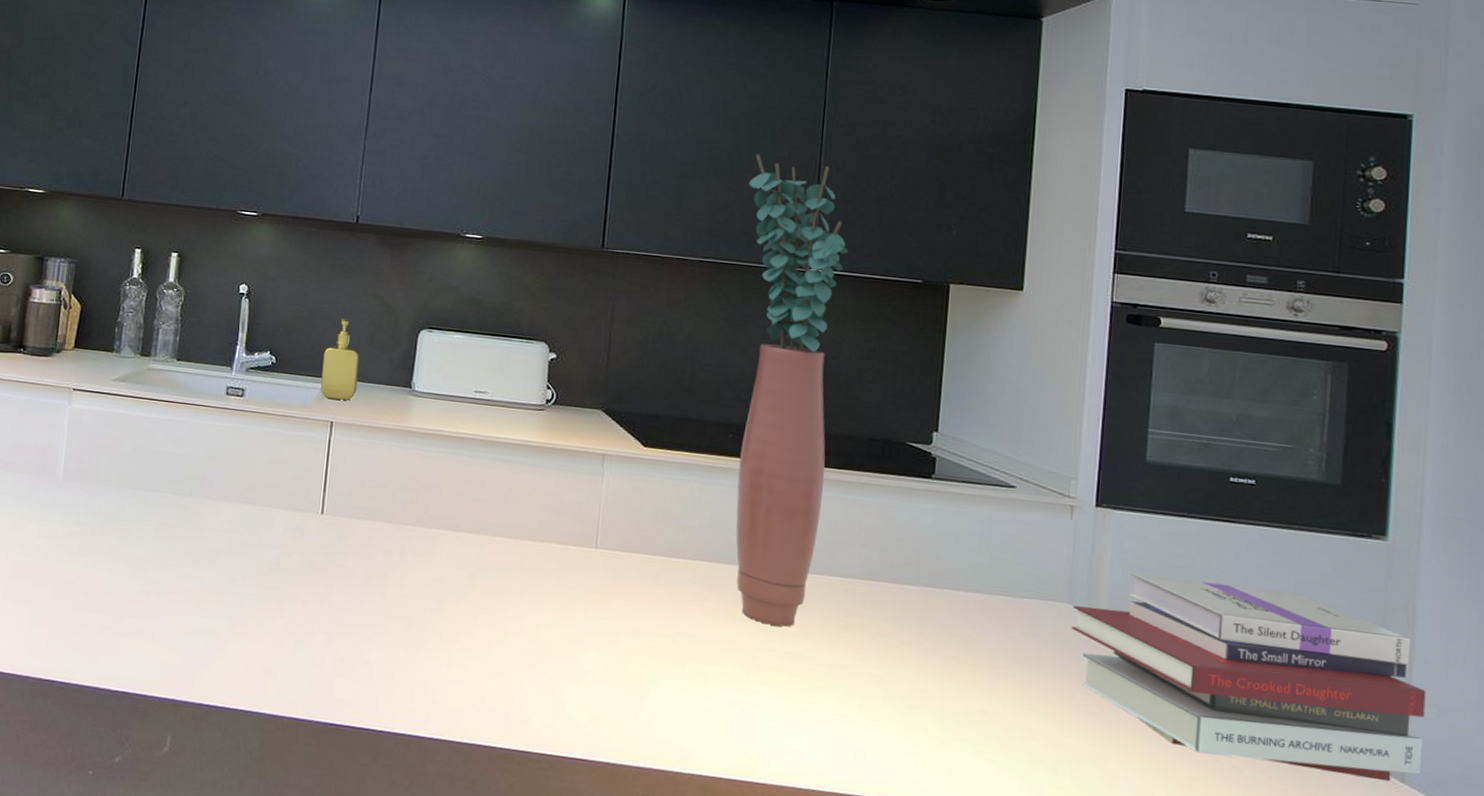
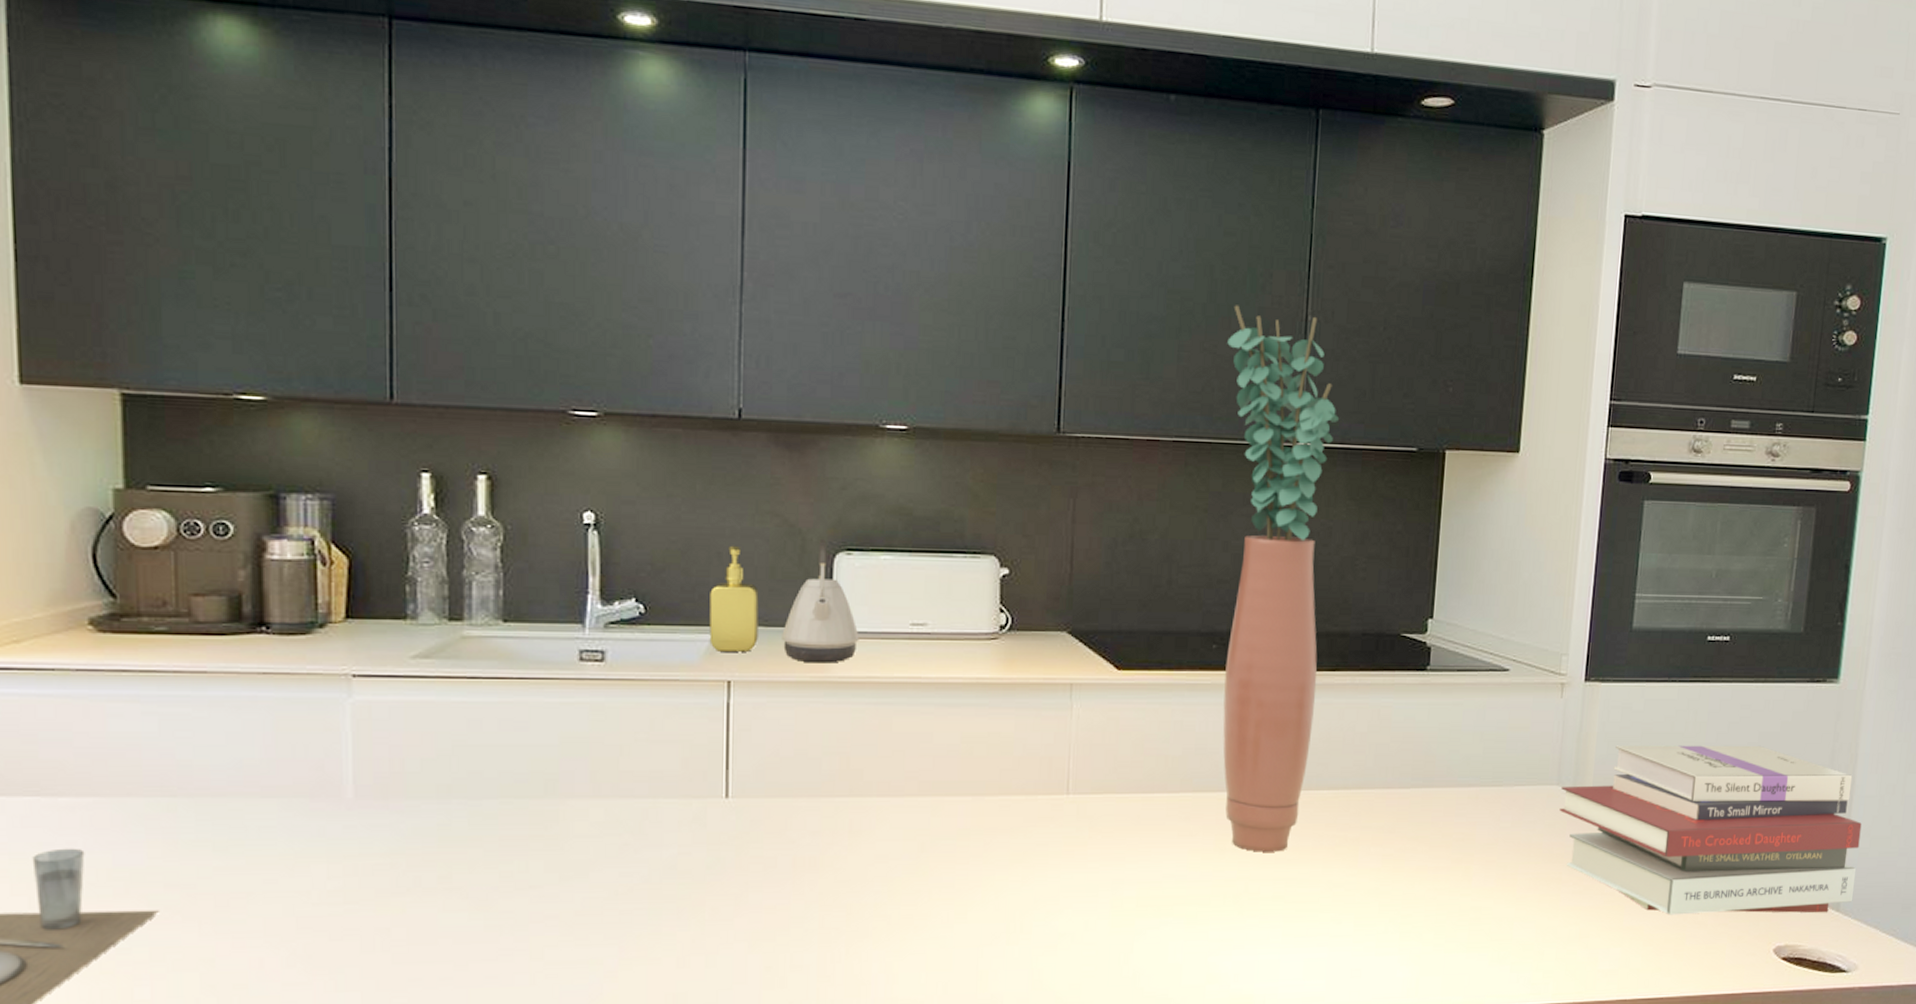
kettle: none [374,317,434,416] -> present [782,538,859,663]

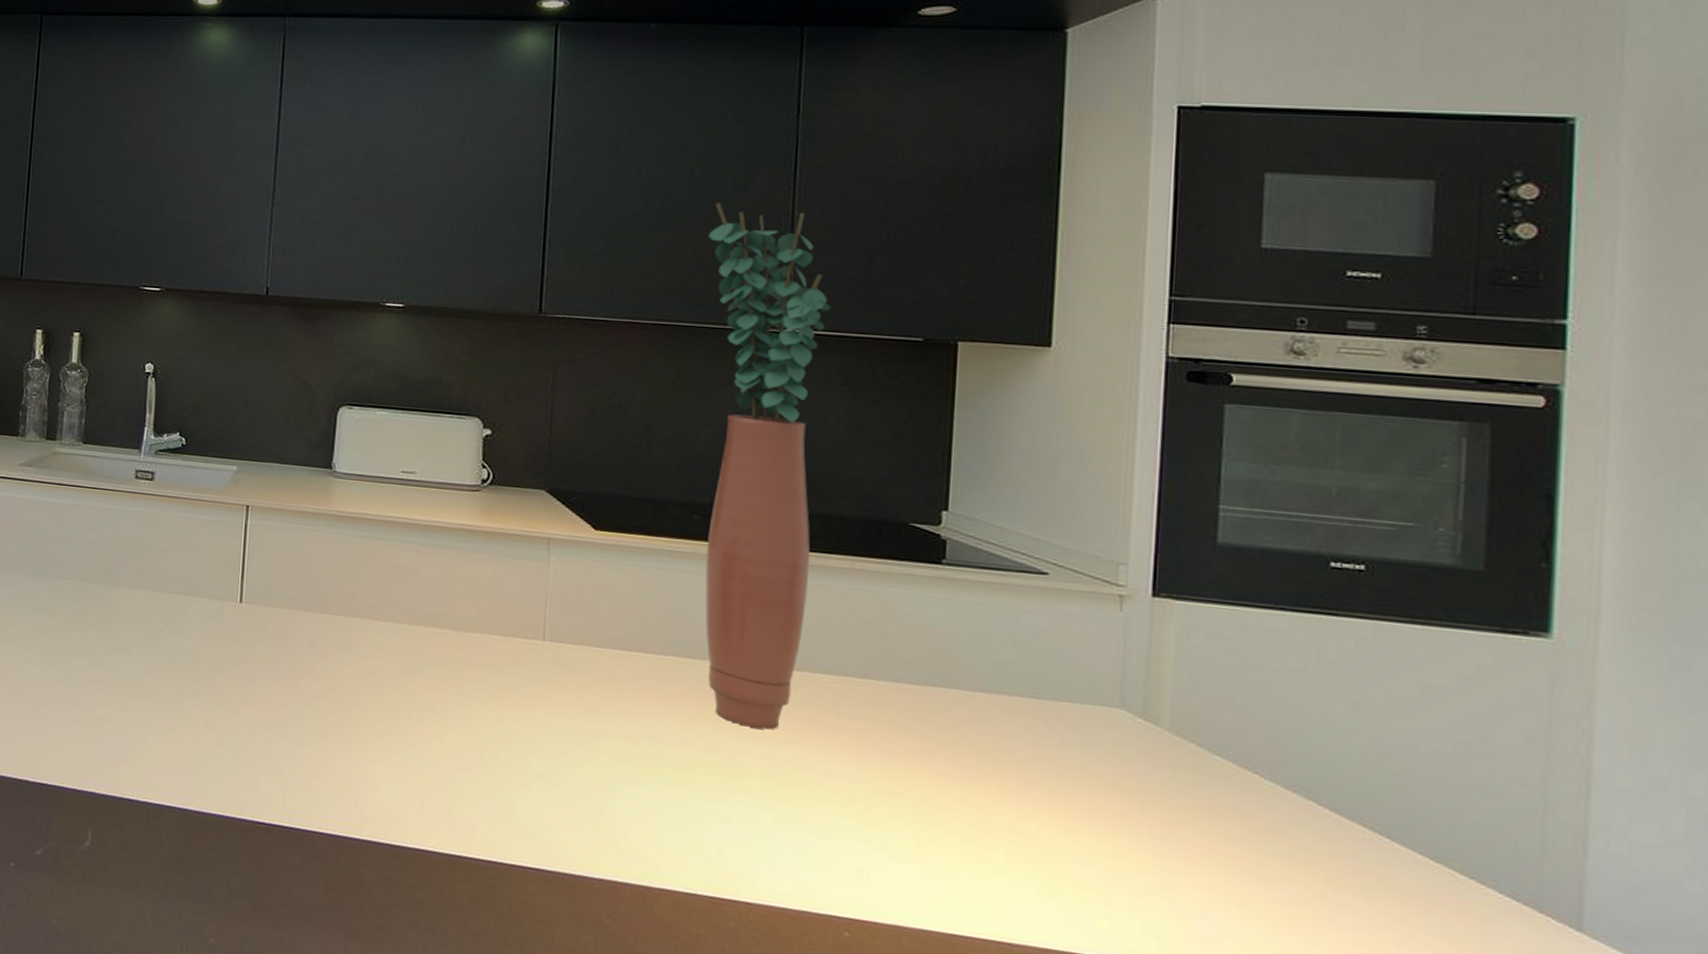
soap dispenser: present [709,545,760,652] -> none [234,395,275,483]
kettle: present [782,538,859,663] -> none [292,394,357,499]
books: present [1559,745,1862,915] -> none [1124,673,1611,930]

